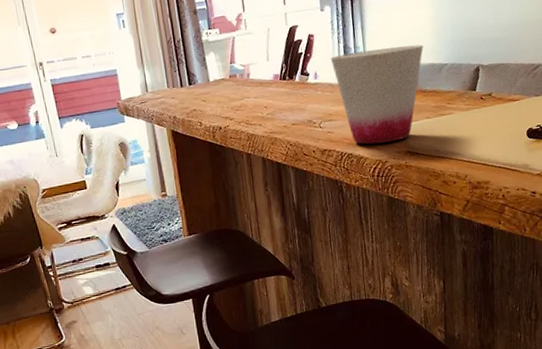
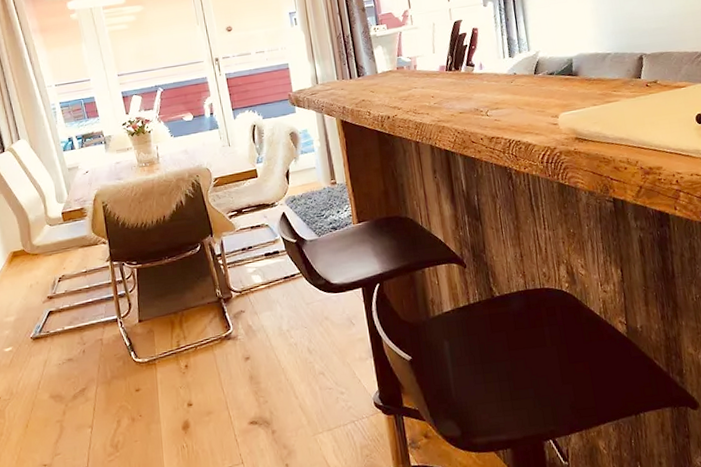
cup: present [330,44,424,145] -> none [495,35,586,132]

